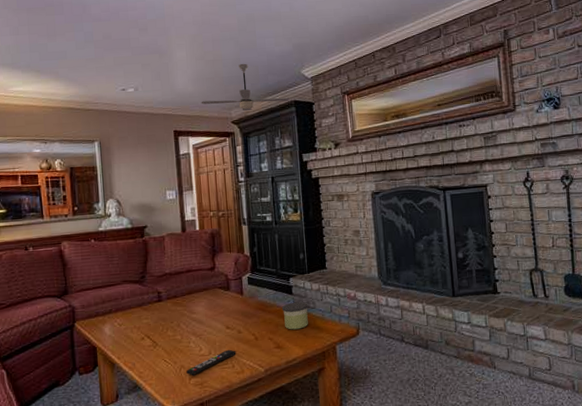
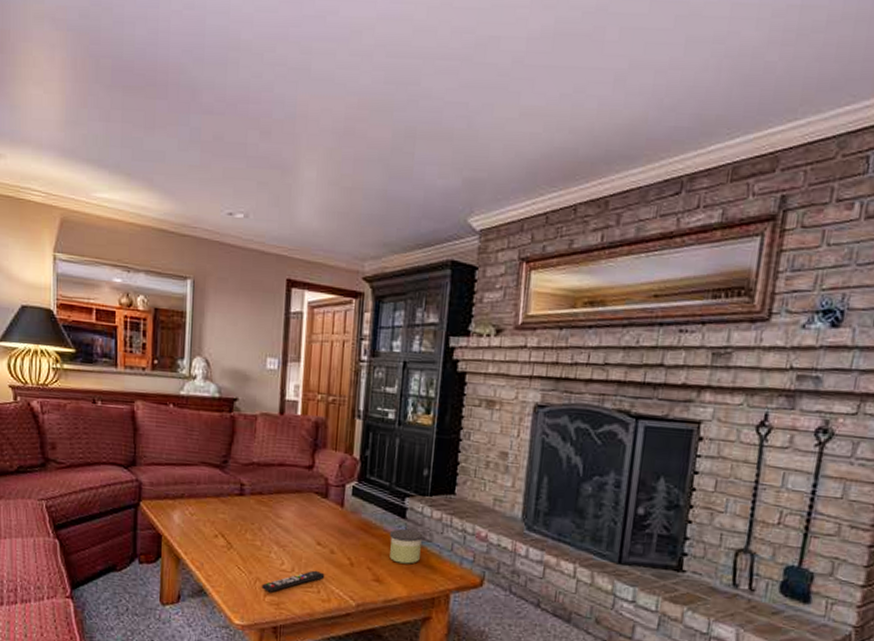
ceiling fan: present [201,63,290,112] -> none [326,197,446,267]

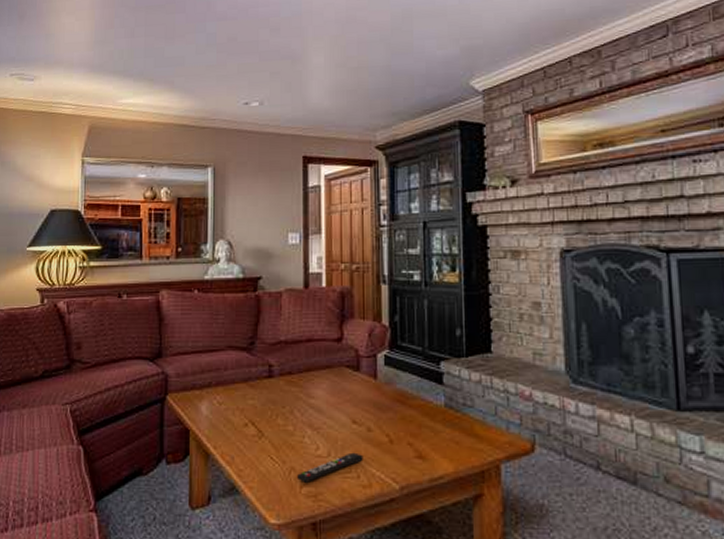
candle: present [390,528,423,564] -> none [429,395,464,435]

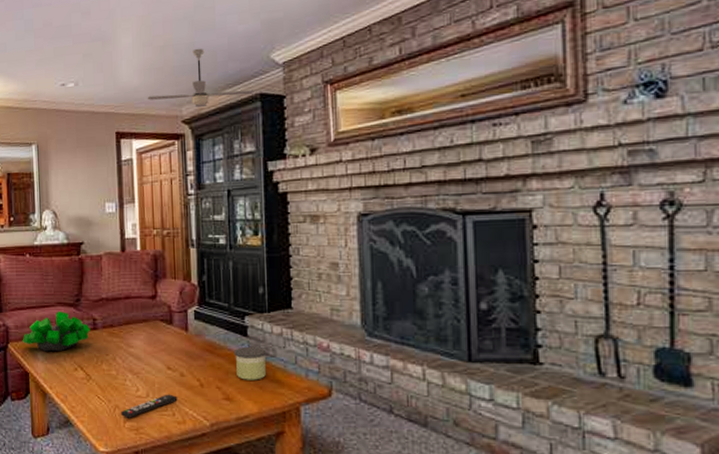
plant: none [184,357,266,404] -> present [22,312,91,352]
ceiling fan: none [338,71,453,134] -> present [147,48,254,108]
candle: none [429,395,464,435] -> present [234,346,267,380]

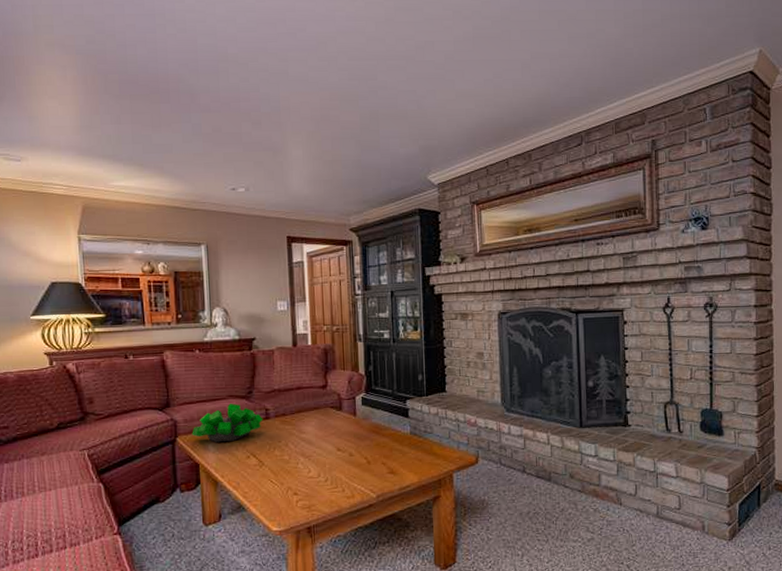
remote control: present [121,394,178,418] -> none [294,472,347,498]
ceiling fan: present [147,48,254,108] -> none [317,165,414,219]
candle: present [234,346,267,380] -> none [398,425,425,455]

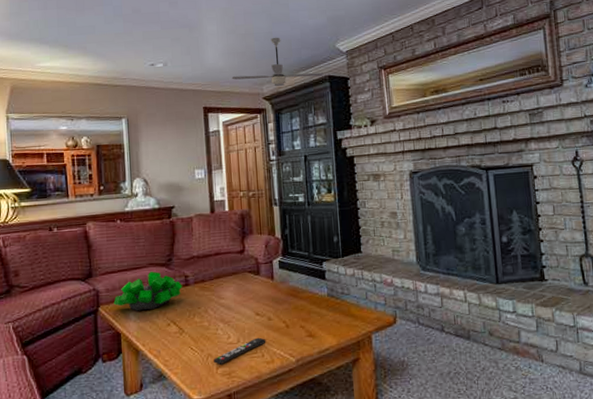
remote control: none [294,472,347,498] -> present [214,337,266,365]
ceiling fan: none [317,165,414,219] -> present [231,37,324,87]

